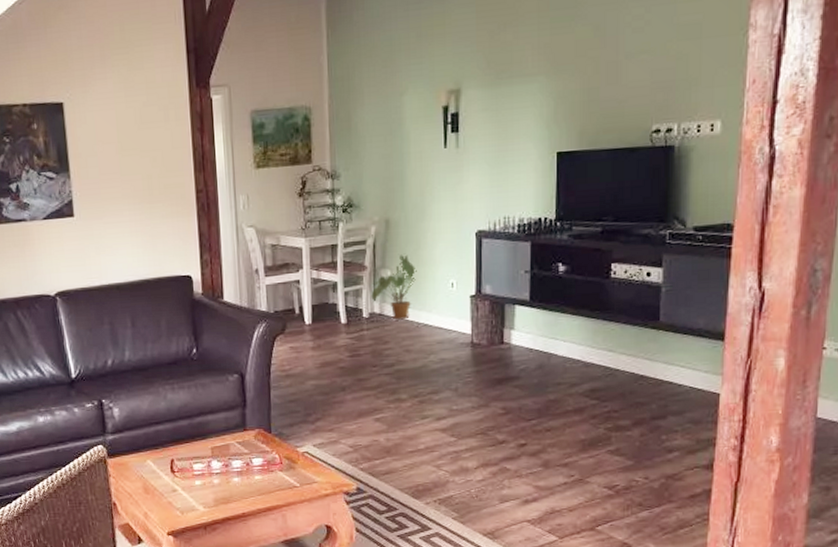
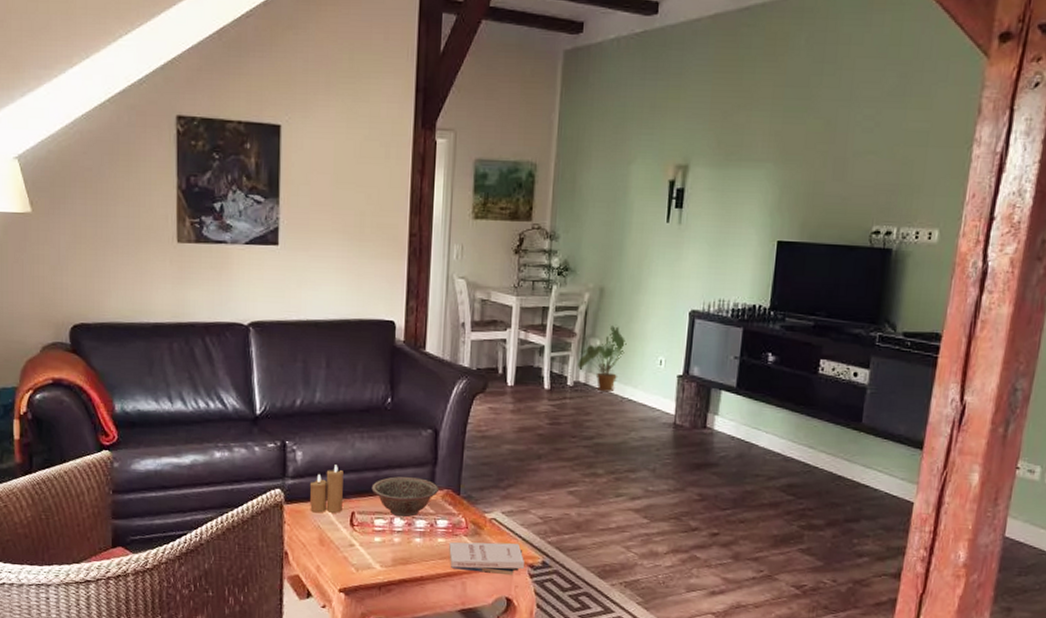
candle: none [129,417,162,464] -> present [309,465,344,513]
decorative bowl: none [187,420,250,460] -> present [371,476,438,518]
books: none [266,472,341,505] -> present [449,542,525,576]

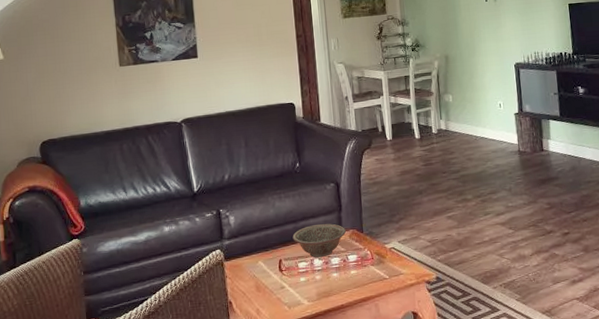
candle: present [309,465,344,513] -> none [243,223,271,265]
books: present [449,542,525,576] -> none [360,265,424,295]
house plant: present [577,326,627,393] -> none [438,82,472,135]

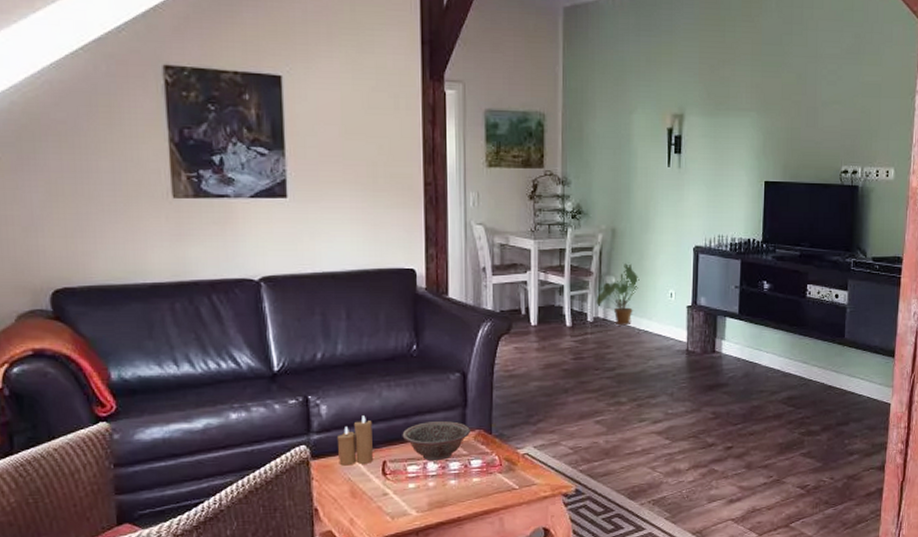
candle: none [243,223,271,265] -> present [336,415,373,466]
house plant: none [438,82,472,135] -> present [596,263,640,326]

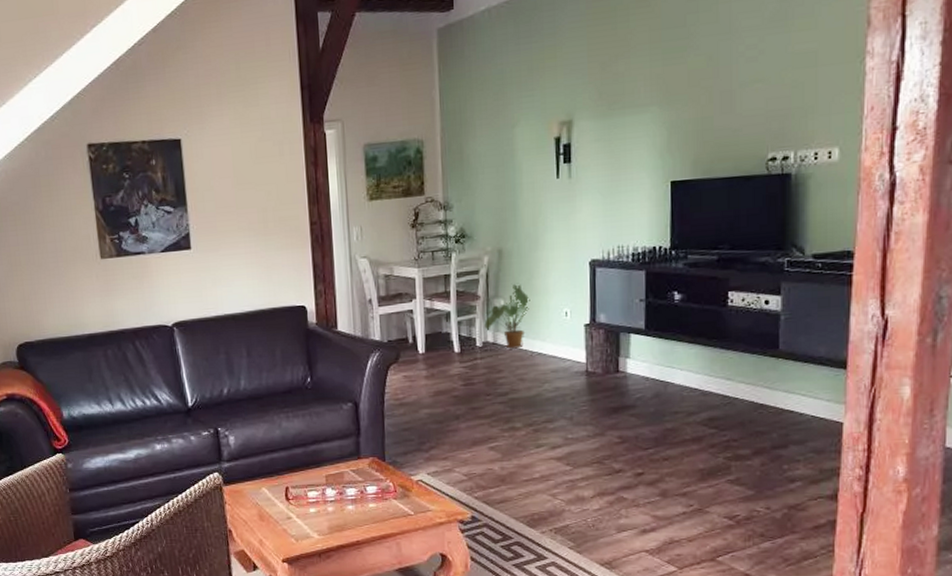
candle: present [336,415,373,466] -> none [244,445,277,491]
decorative bowl: present [402,420,470,462] -> none [301,448,364,488]

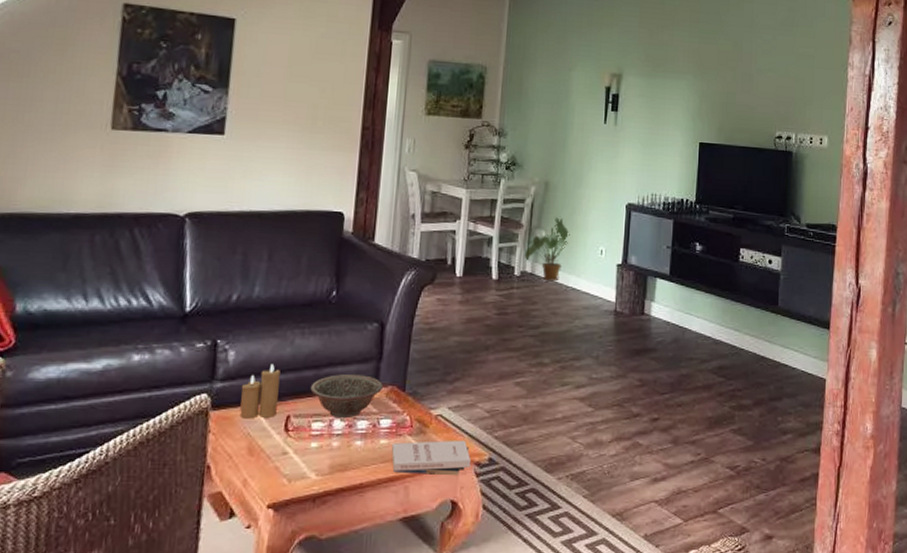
candle: none [244,445,277,491] -> present [240,364,280,419]
decorative bowl: none [301,448,364,488] -> present [310,373,383,419]
books: none [380,501,456,533] -> present [391,440,472,476]

